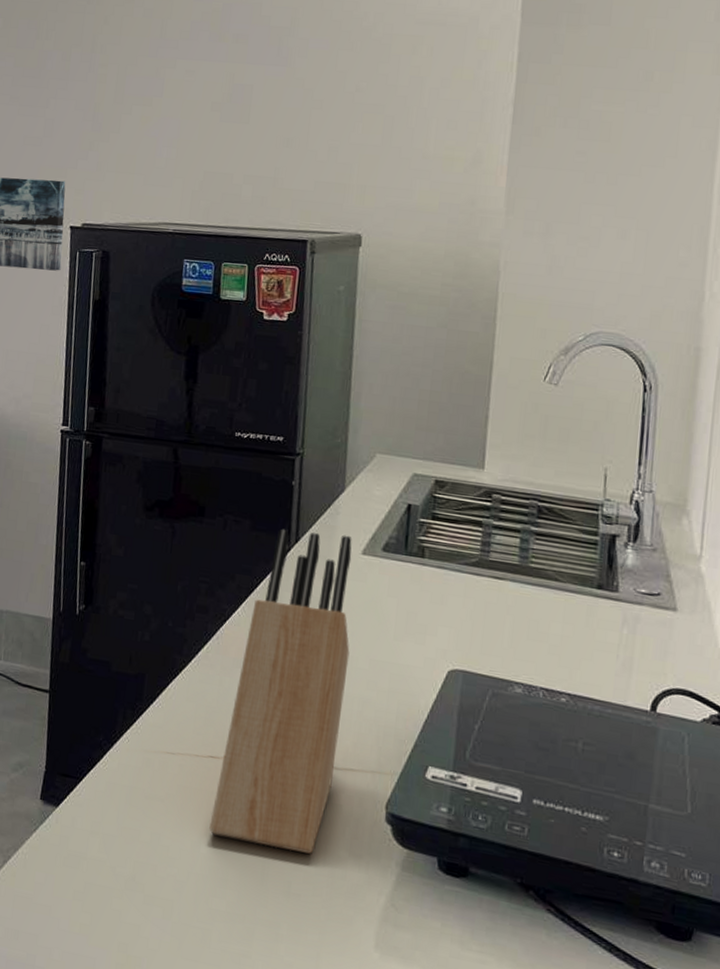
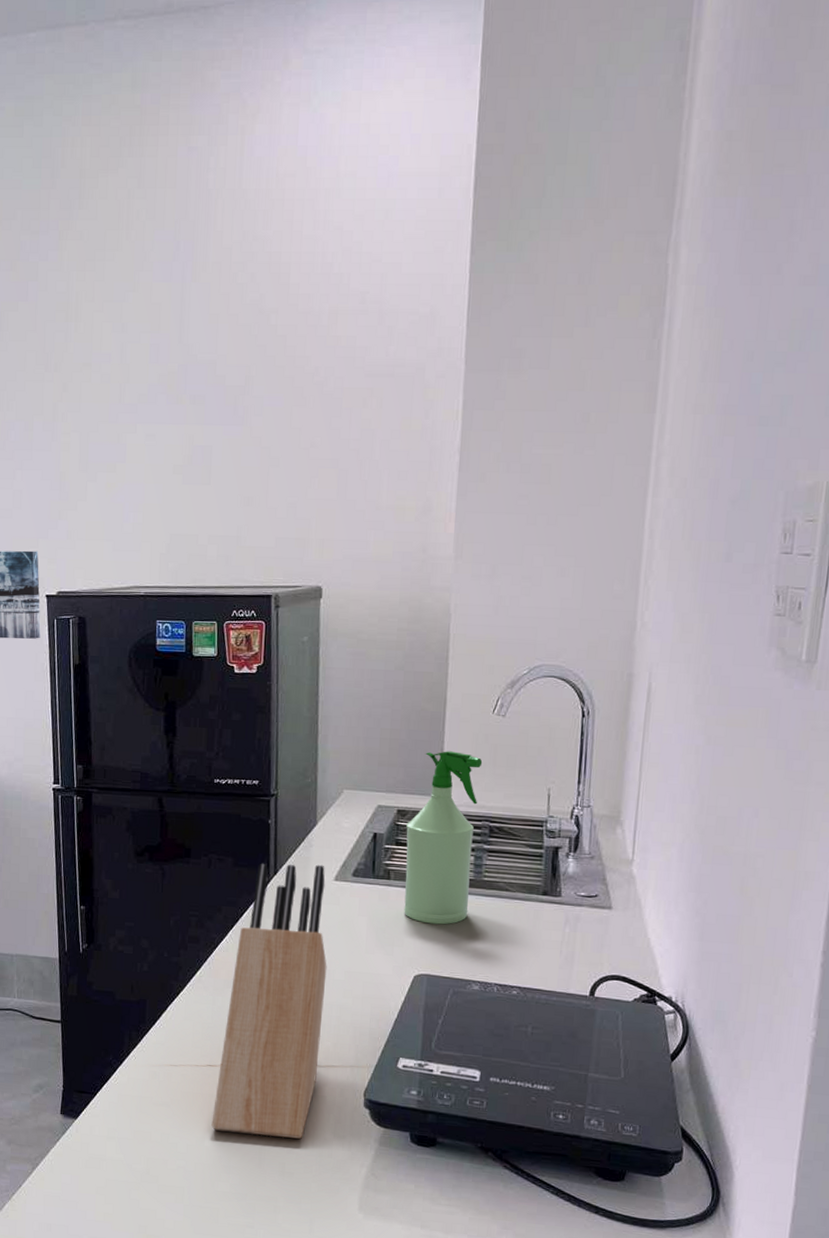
spray bottle: none [439,418,532,615] -> present [404,751,483,925]

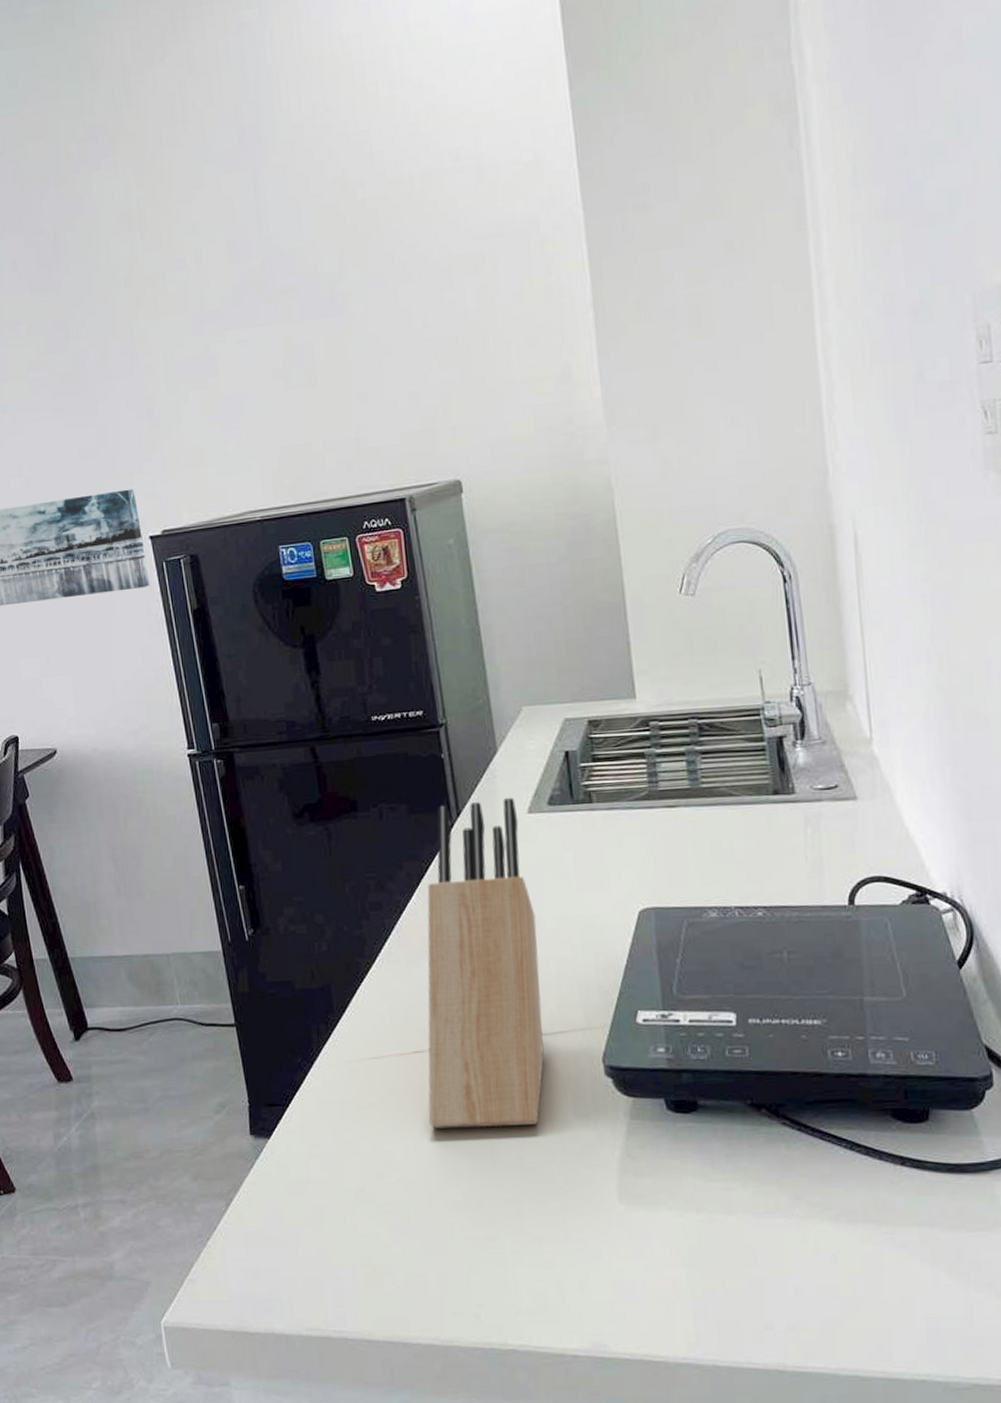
spray bottle: present [404,751,483,925] -> none [601,643,690,848]

